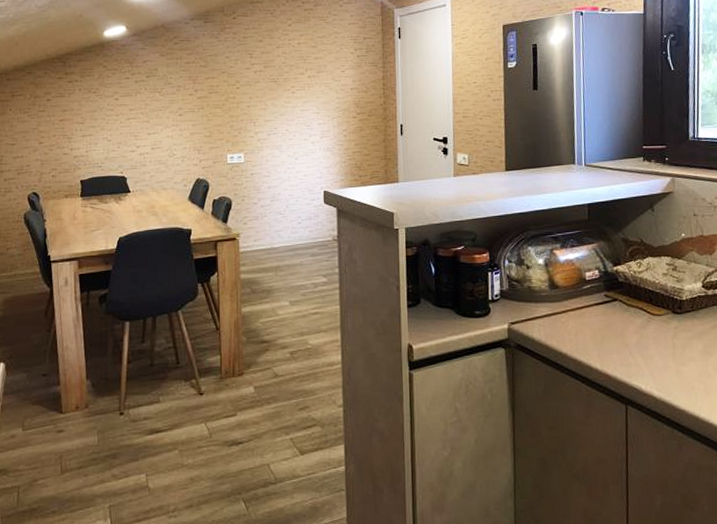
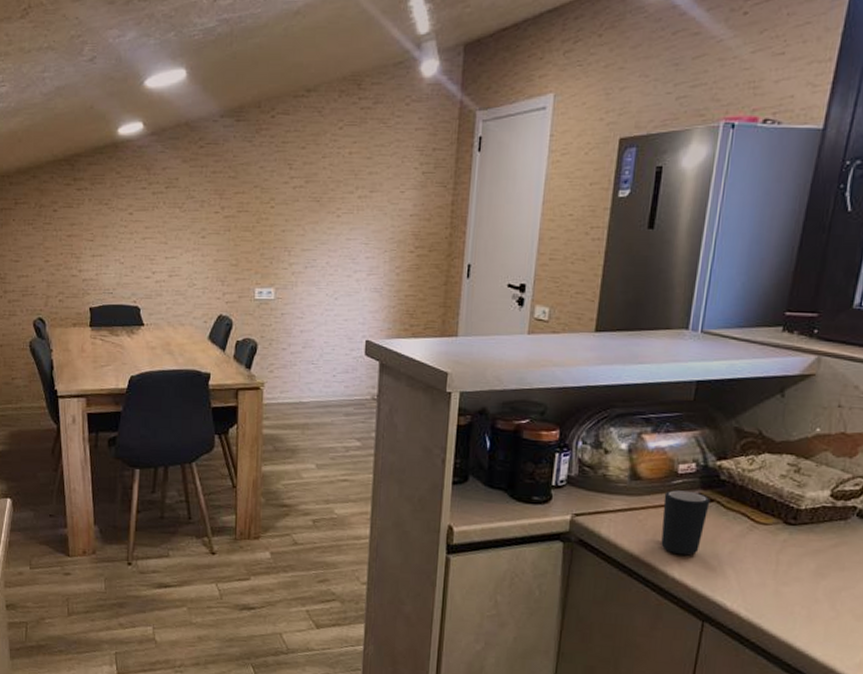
mug: none [578,294,615,349] -> present [661,490,710,556]

